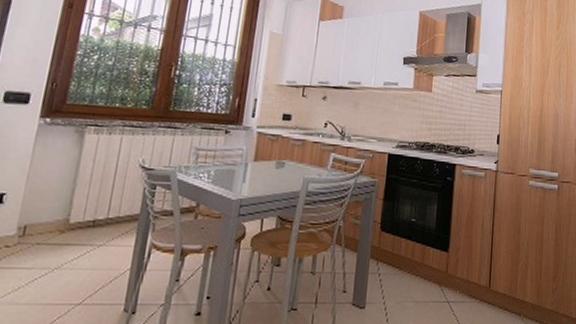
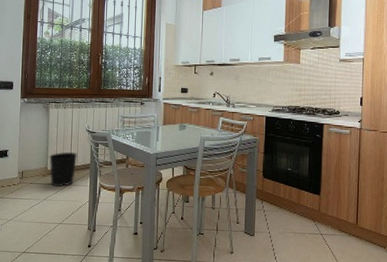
wastebasket: none [71,197,121,248] -> present [49,152,77,187]

